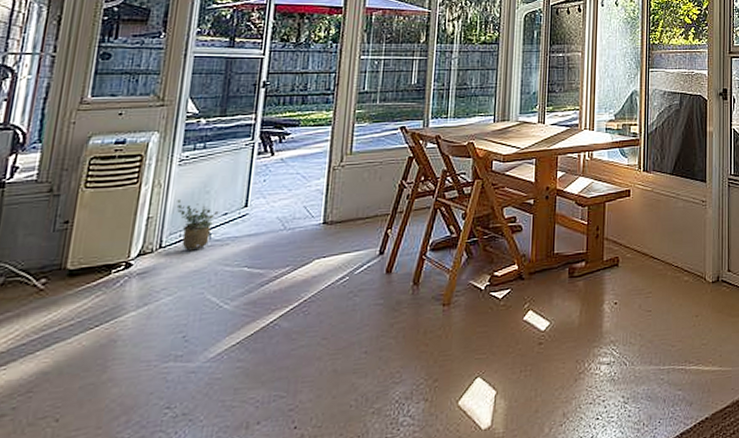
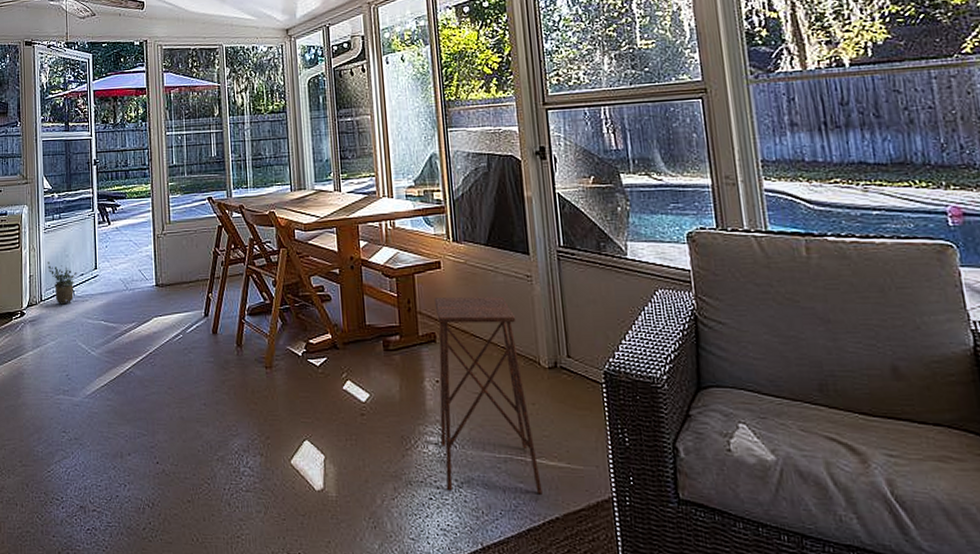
side table: none [612,221,697,409] -> present [434,297,543,495]

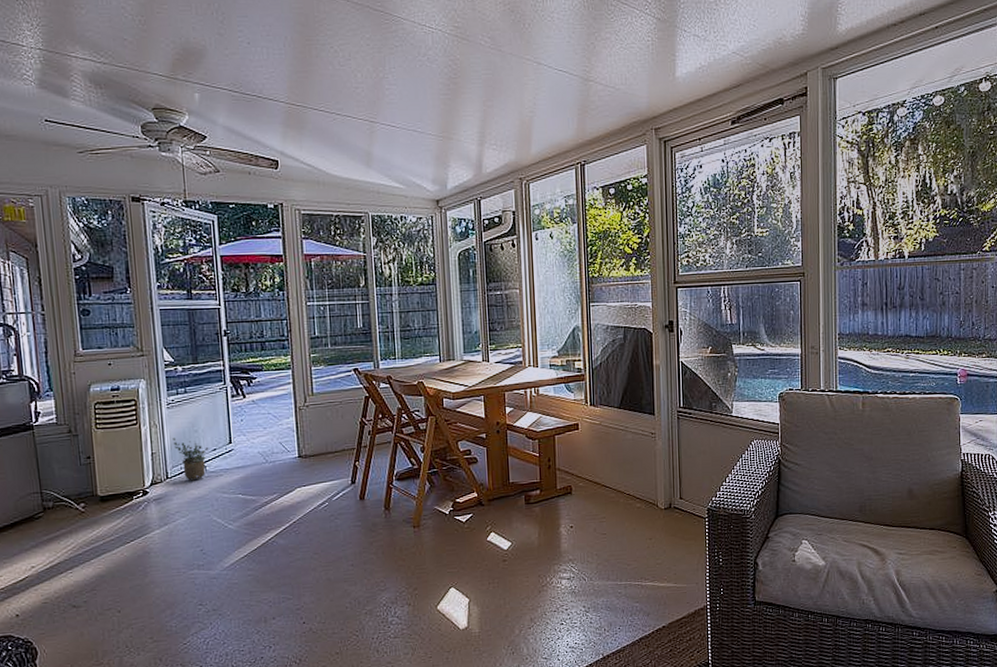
side table: present [434,297,543,495] -> none [572,452,653,616]

